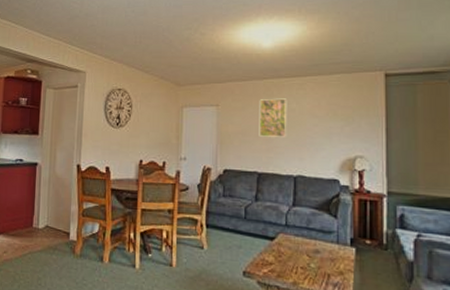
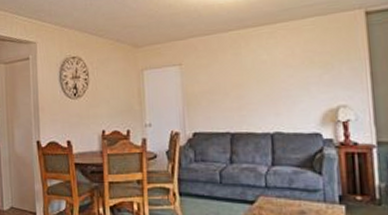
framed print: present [259,98,287,137] -> none [226,50,260,94]

